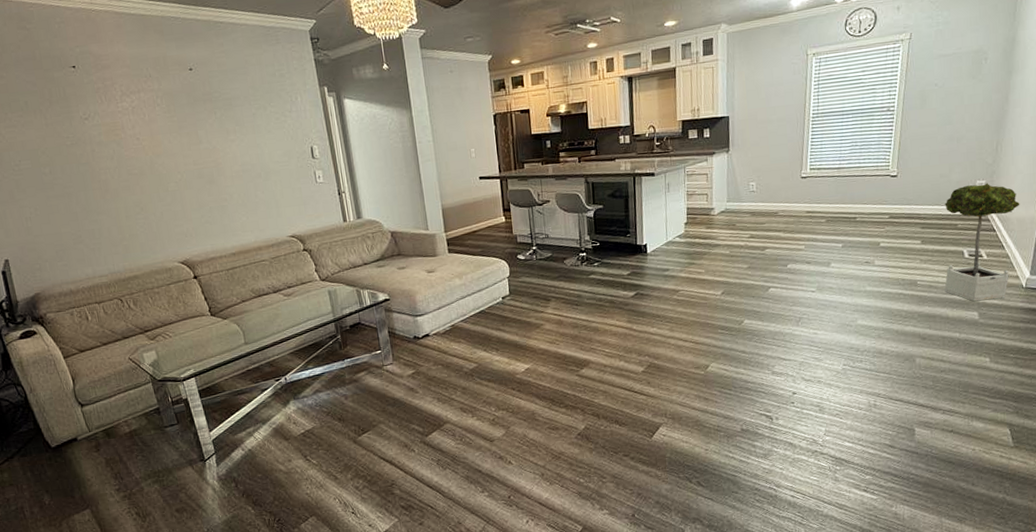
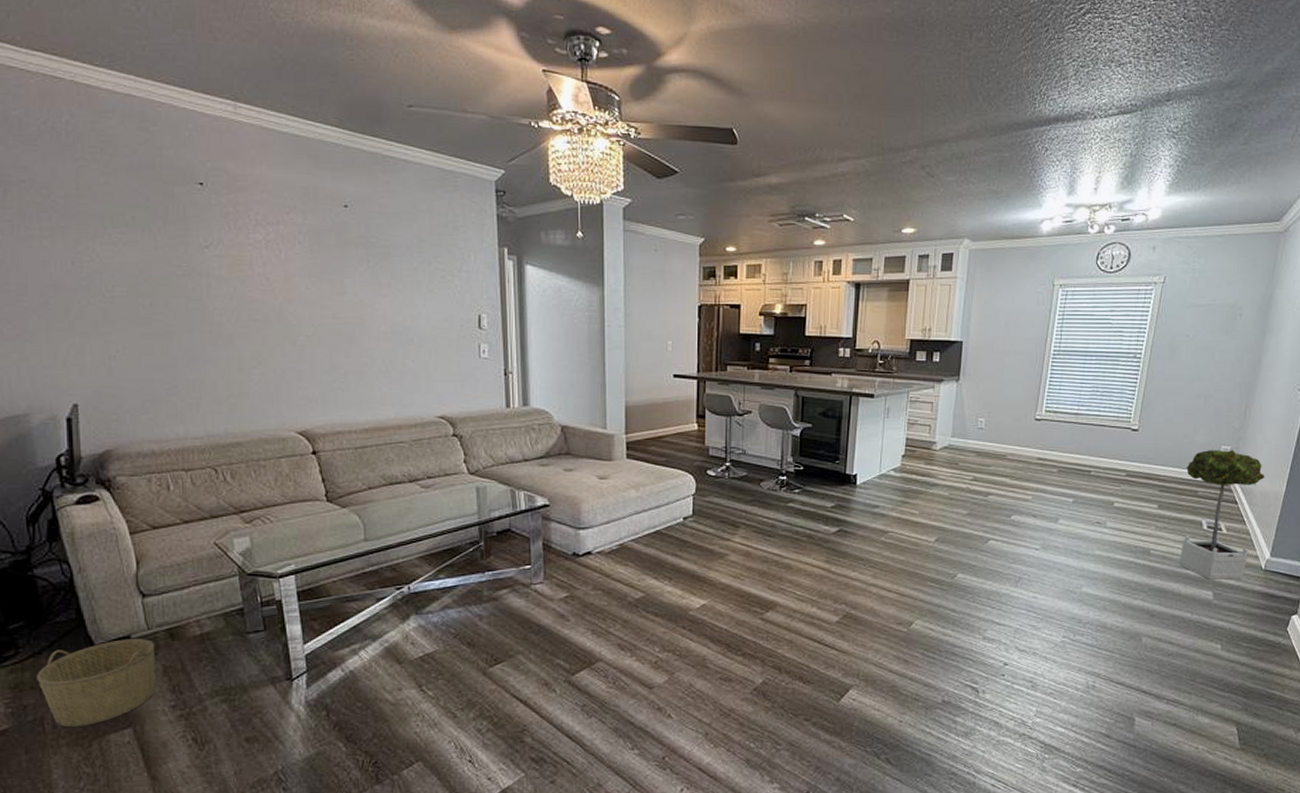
basket: none [12,439,102,513] -> present [37,639,156,728]

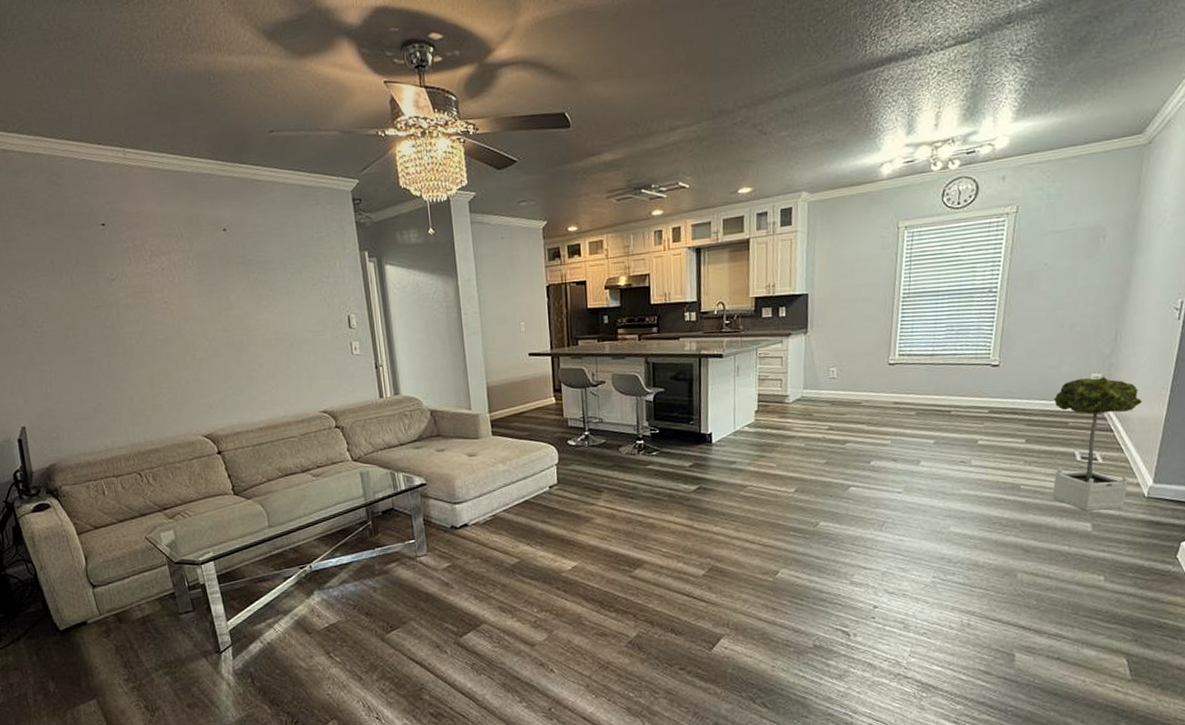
basket: present [37,639,156,728] -> none [18,623,111,701]

